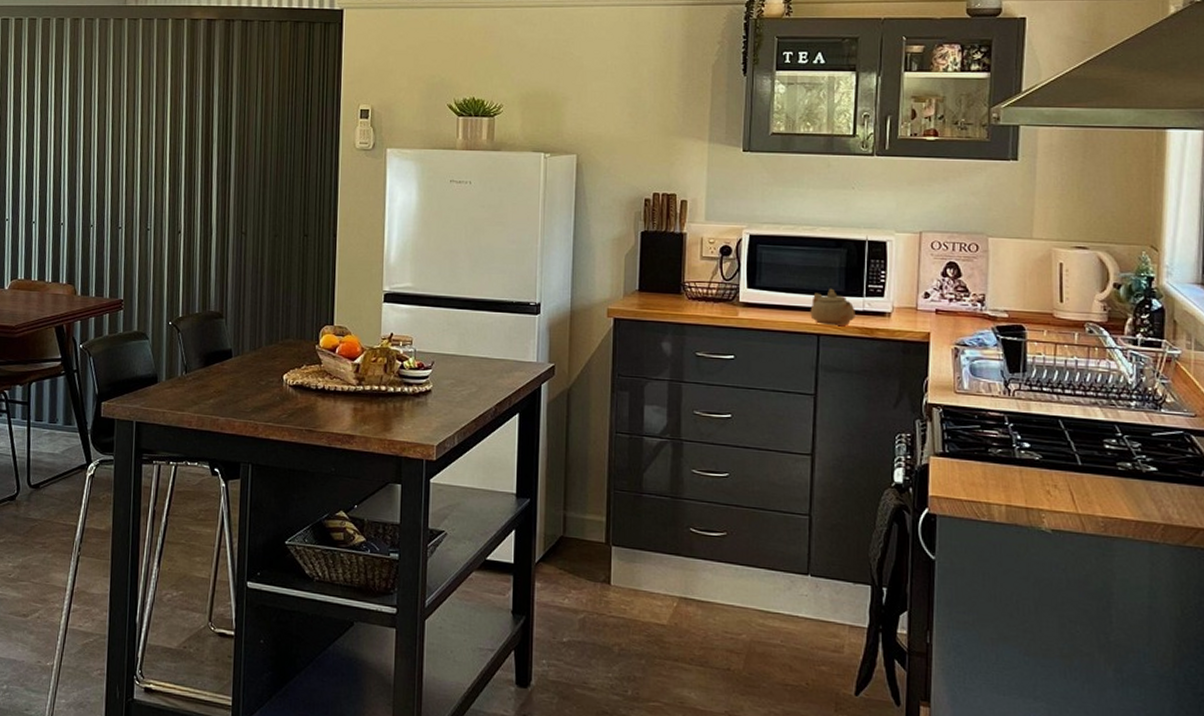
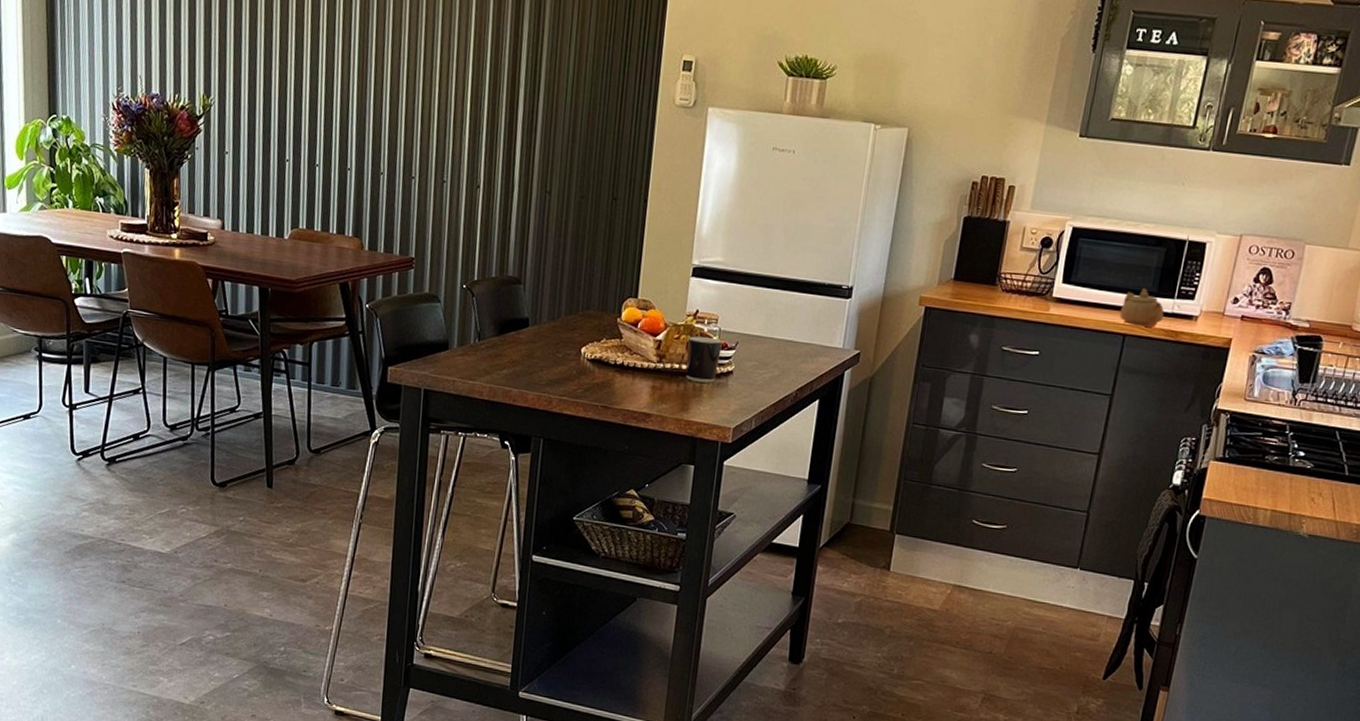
mug: none [384,357,418,403] -> present [686,336,722,383]

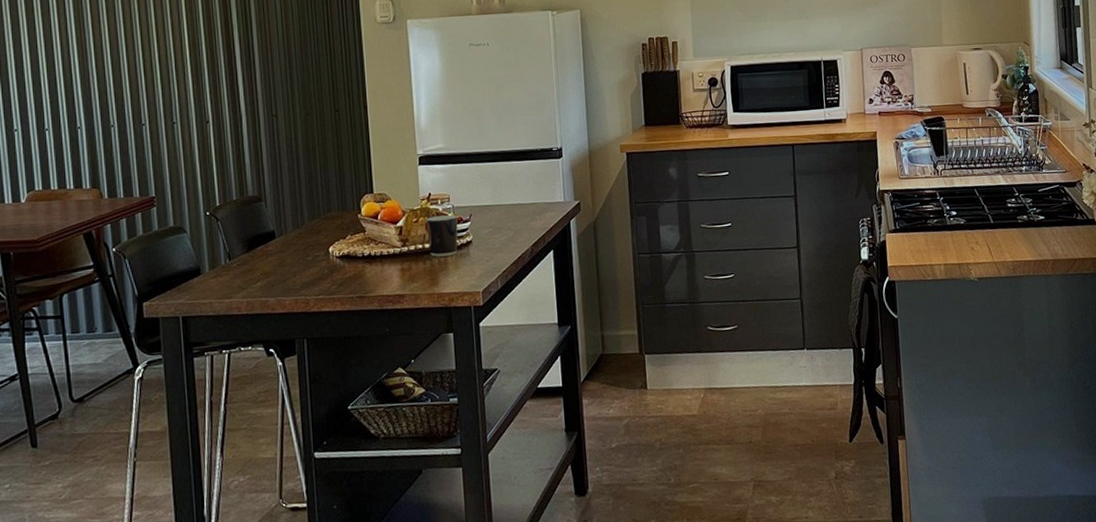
teapot: present [1119,288,1164,328] -> none [784,104,820,137]

